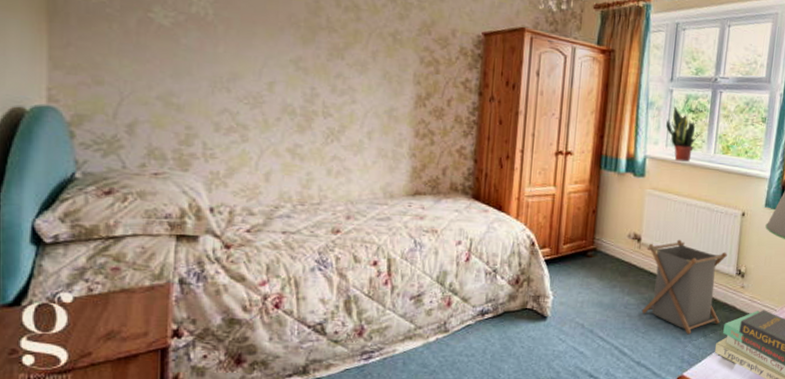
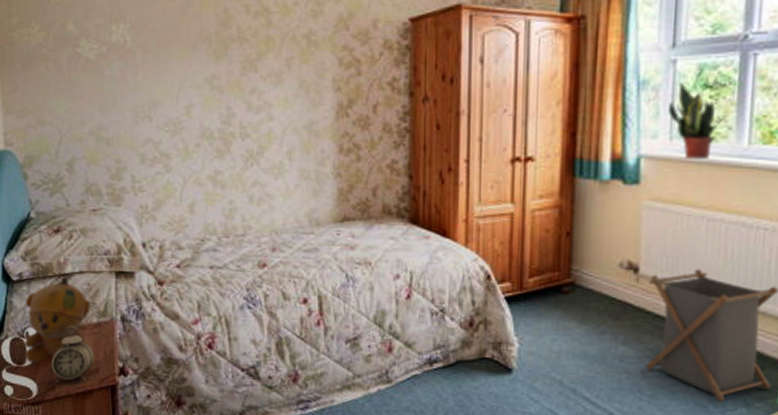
stuffed bear: none [54,240,143,330] -> present [24,277,91,364]
alarm clock: none [87,289,144,350] -> present [50,326,95,384]

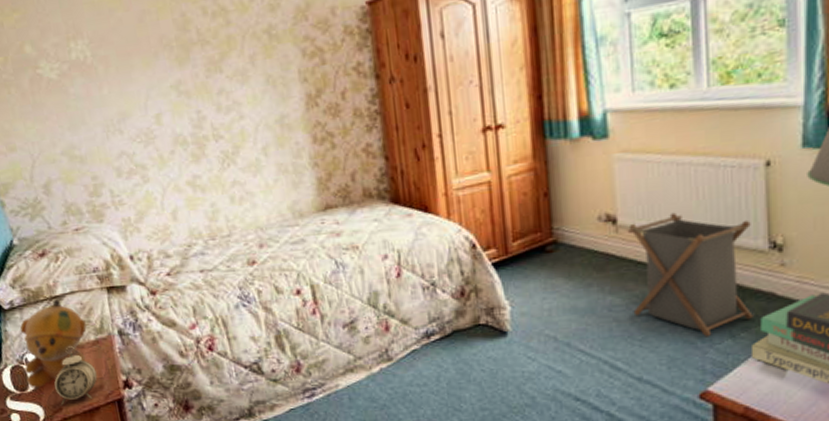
potted plant: present [667,82,728,159] -> none [627,34,685,108]

